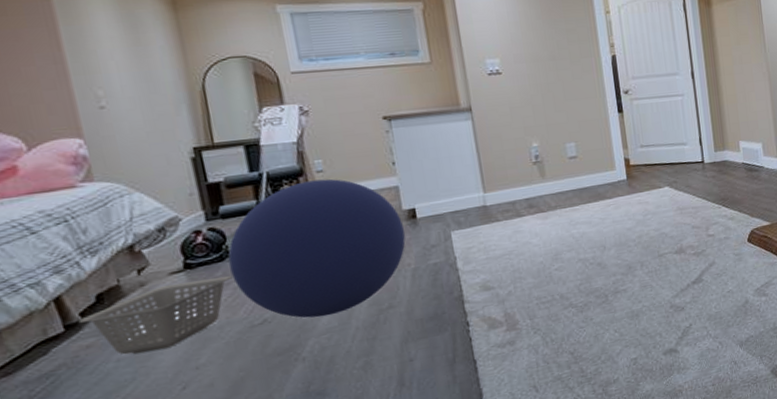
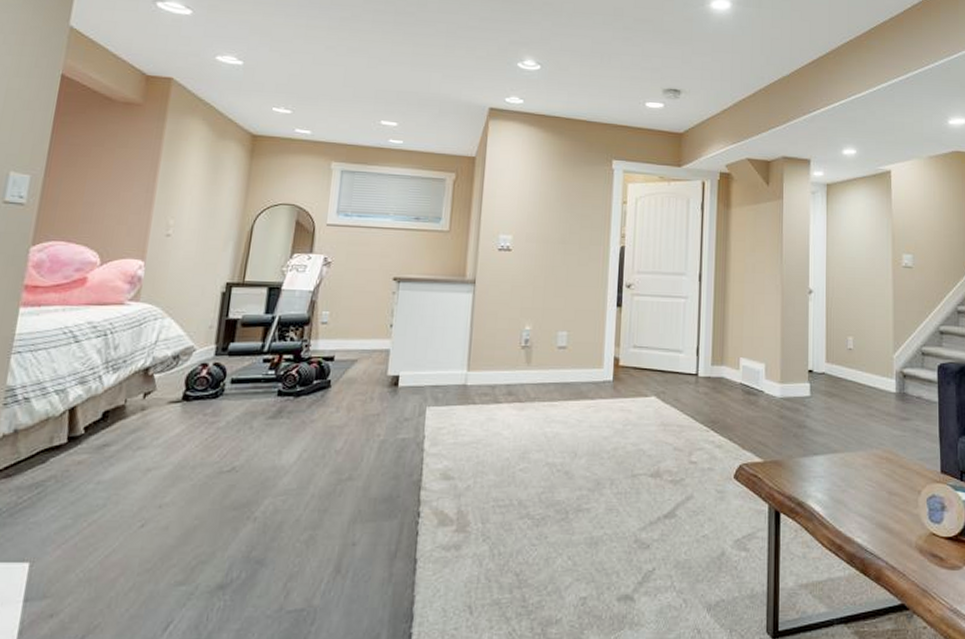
laundry basket: present [78,275,233,355] -> none [80,413,219,479]
exercise ball: present [228,178,406,318] -> none [219,331,384,476]

